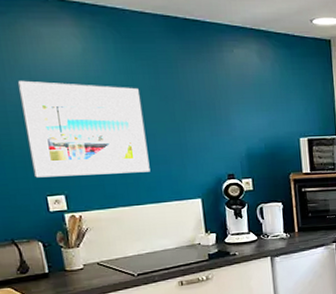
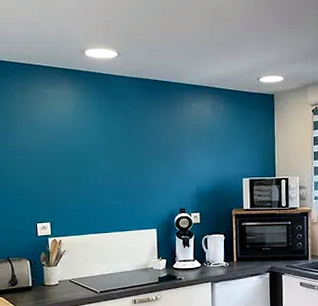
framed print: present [17,80,150,178] -> none [25,131,118,208]

